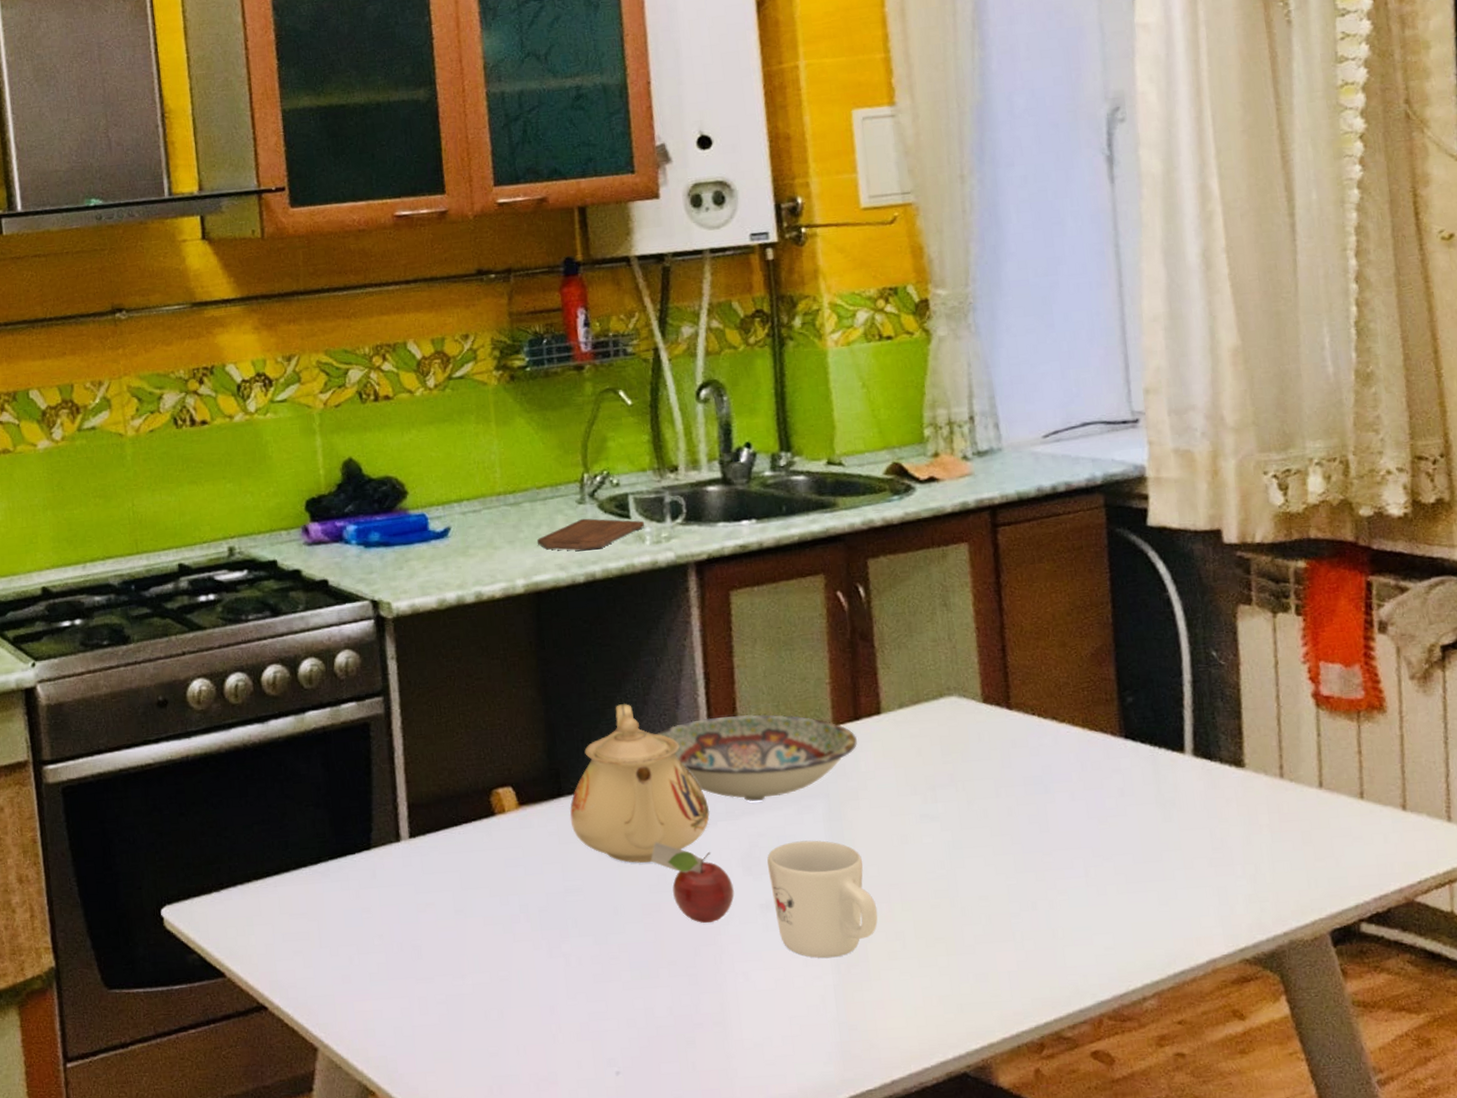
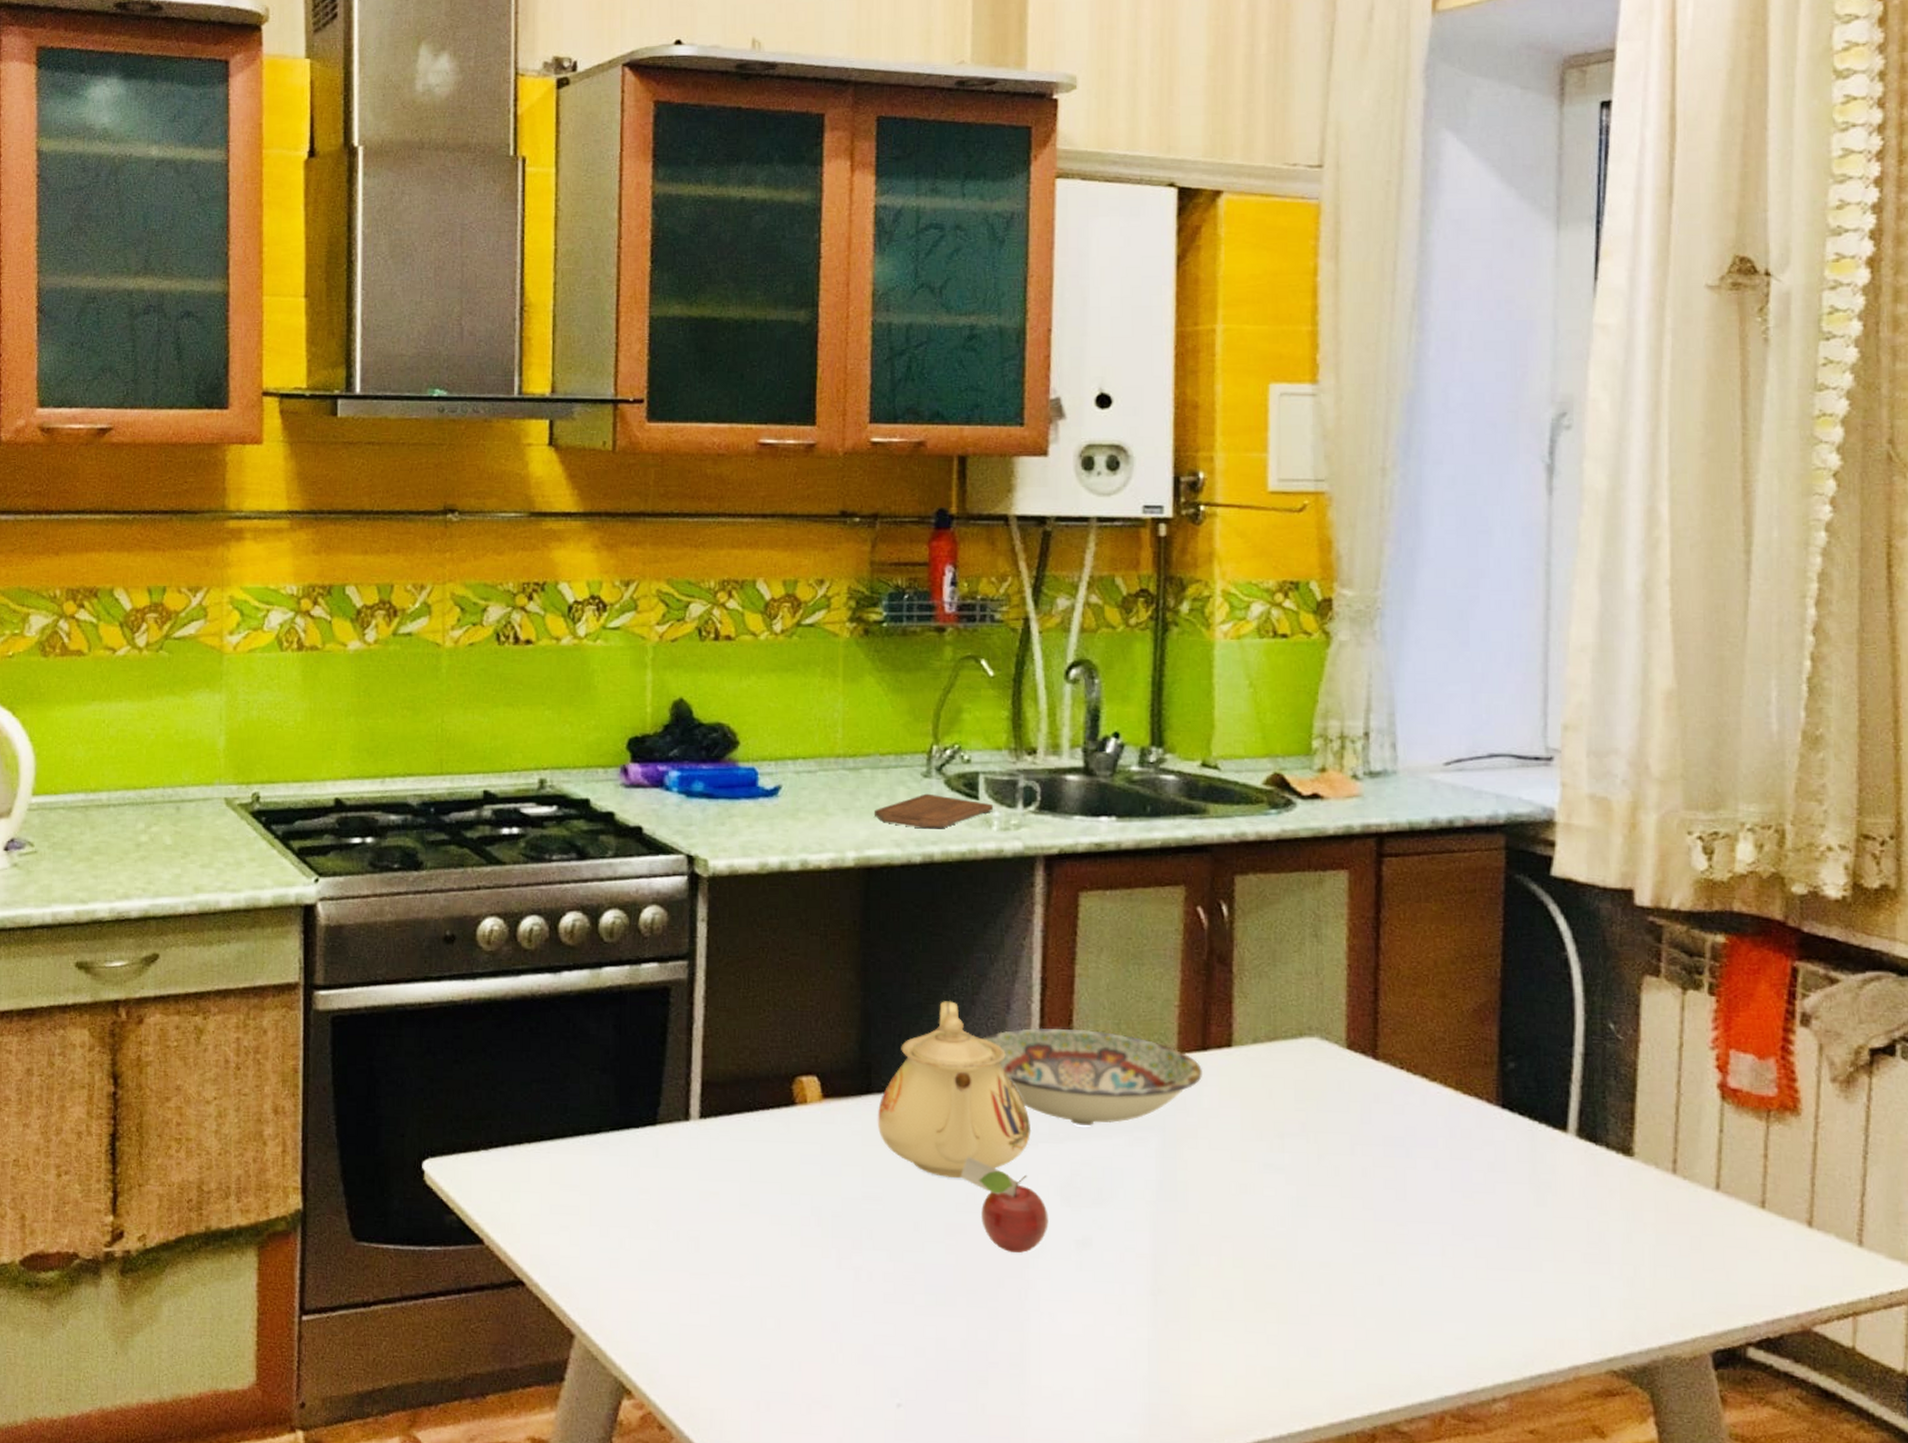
mug: present [767,840,878,959] -> none [1088,1175,1206,1310]

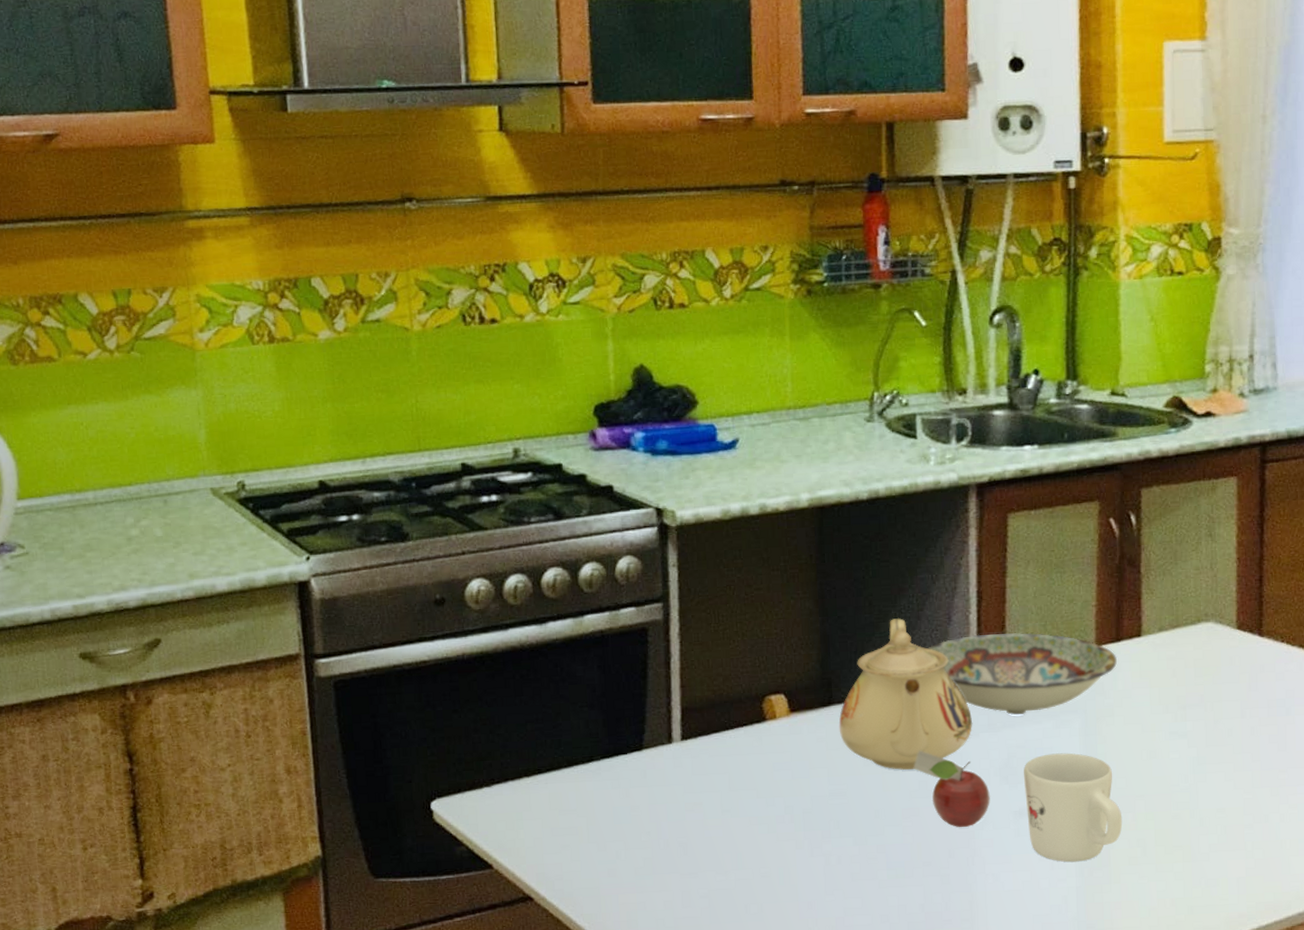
cutting board: present [873,793,994,828] -> none [823,436,931,468]
mug: none [1088,1175,1206,1310] -> present [1023,753,1123,863]

